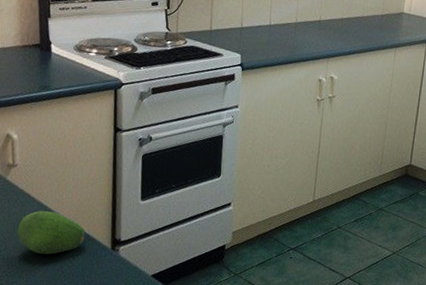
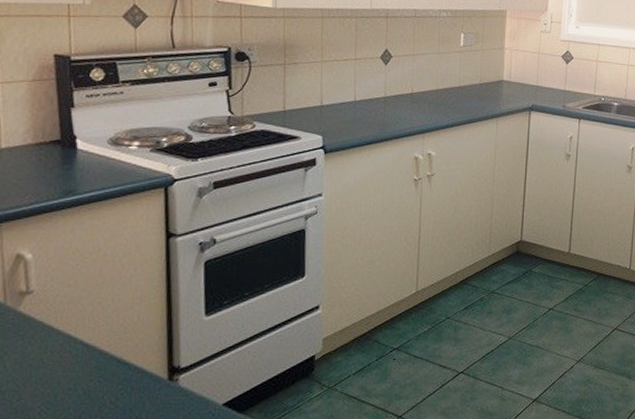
fruit: present [17,210,85,255] -> none [35,343,131,399]

